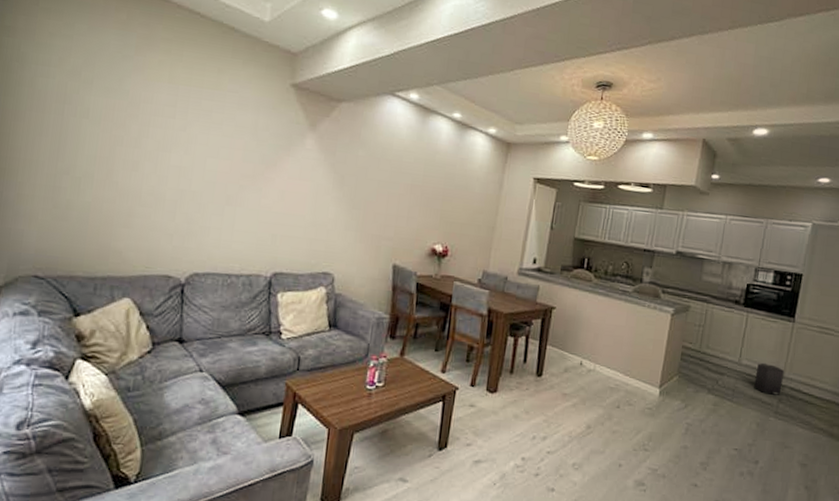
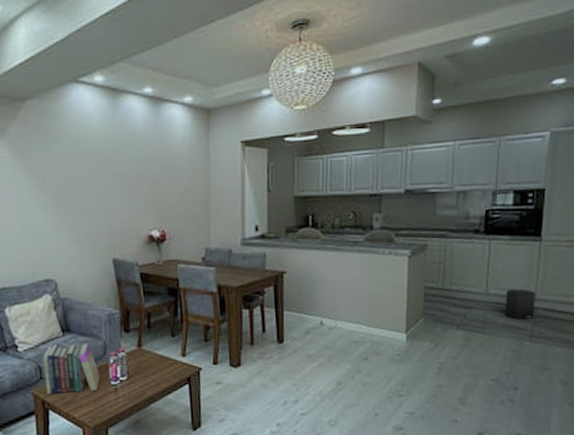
books: none [299,337,358,393] -> present [42,343,100,395]

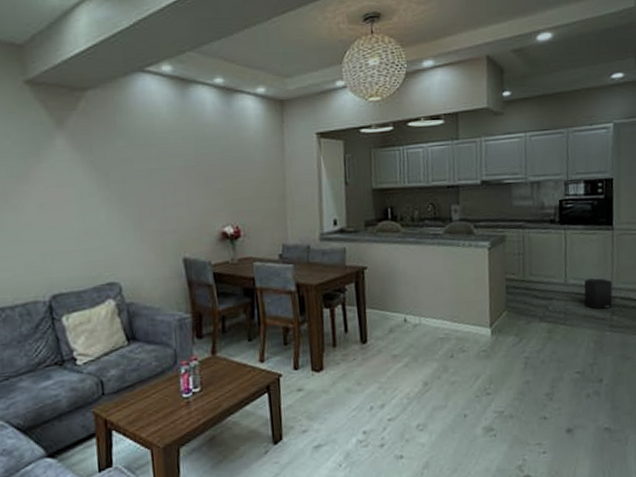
books: present [42,343,100,395] -> none [105,351,171,413]

